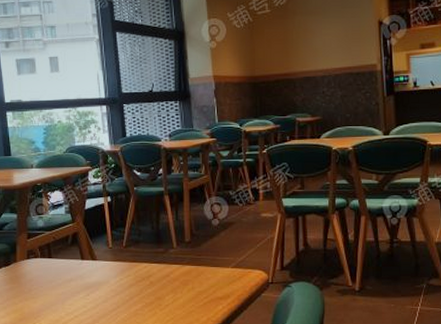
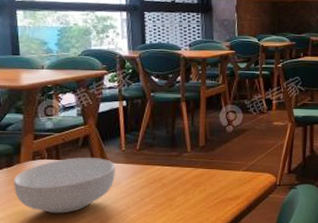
cereal bowl: none [12,256,104,313] -> present [14,158,116,214]

